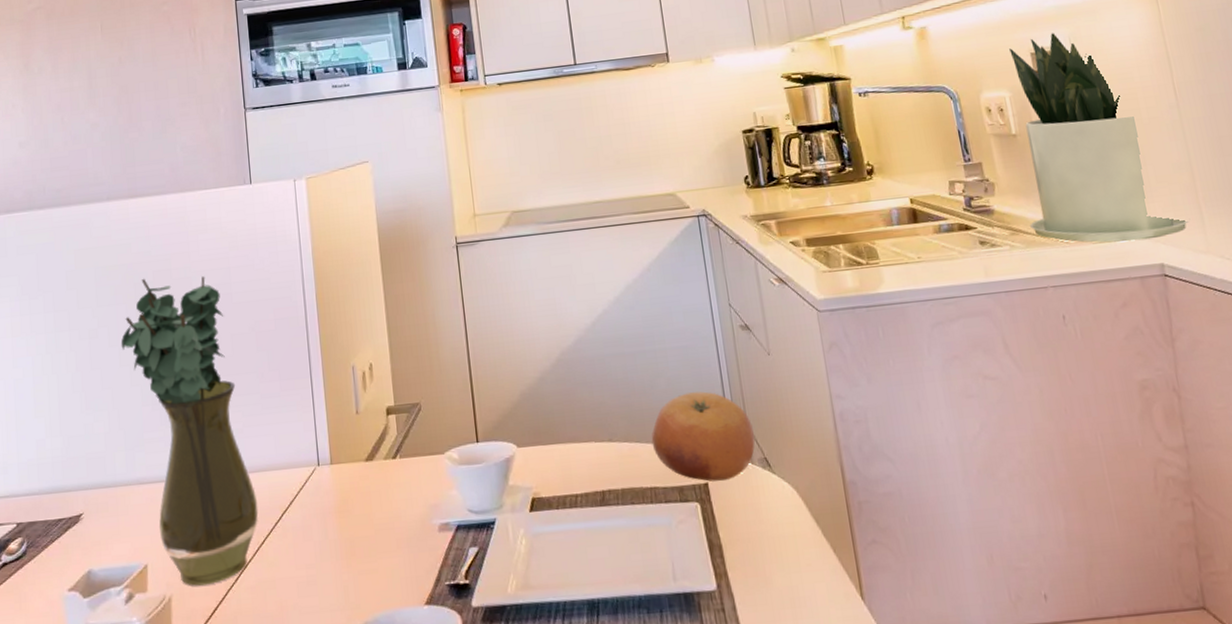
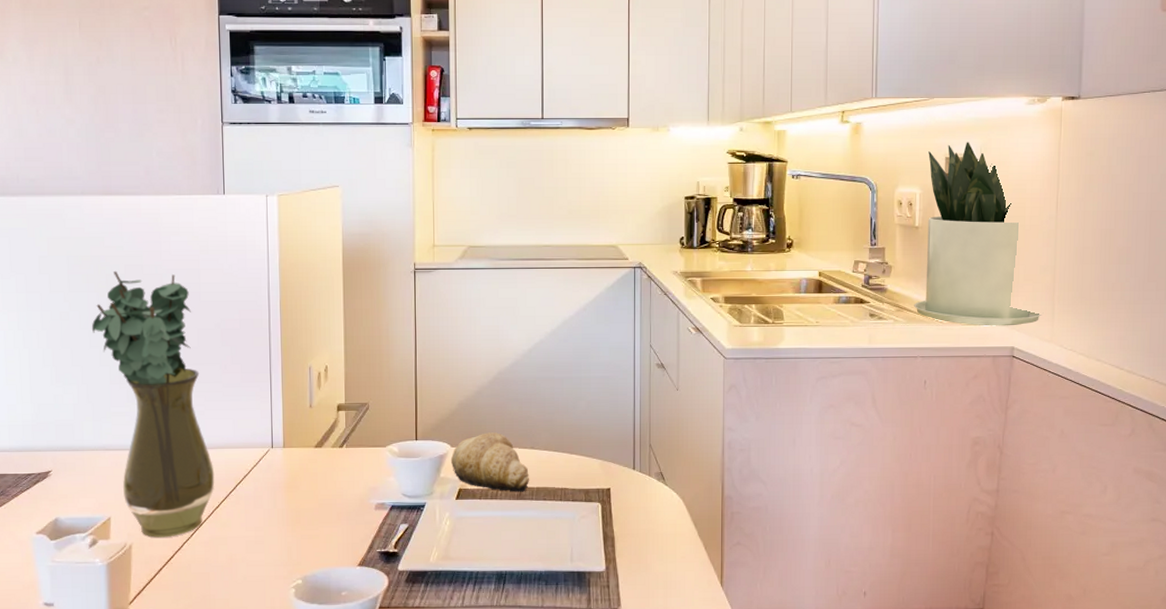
crescent roll: none [518,425,612,497] -> present [450,432,529,492]
fruit: present [651,391,755,482] -> none [567,415,654,487]

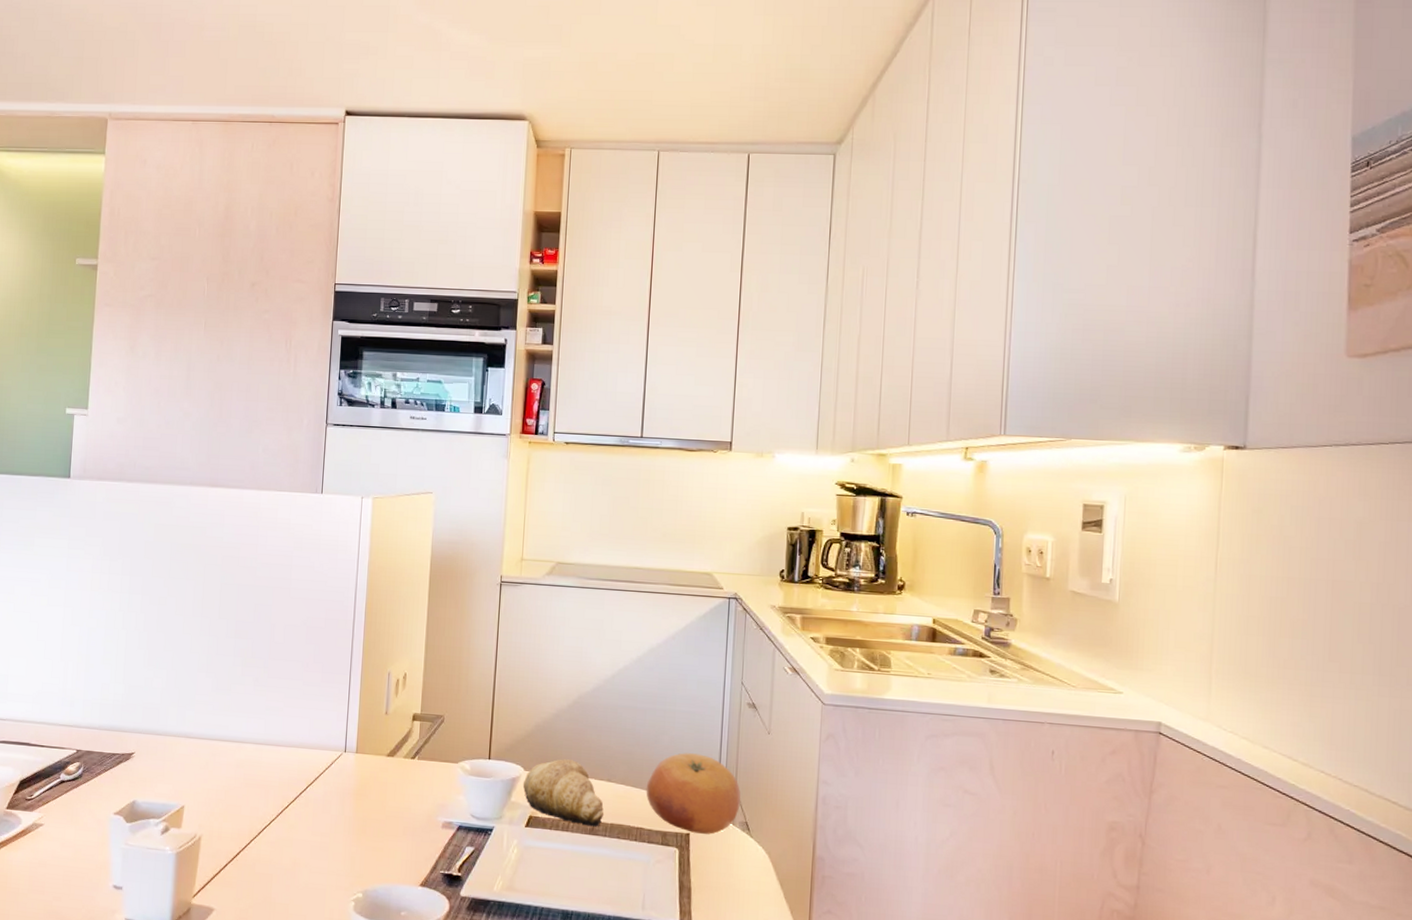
vase: present [91,270,215,538] -> none [185,560,287,833]
fruit: none [567,415,654,487] -> present [646,753,740,835]
planter: present [913,142,1043,326] -> none [1041,489,1197,698]

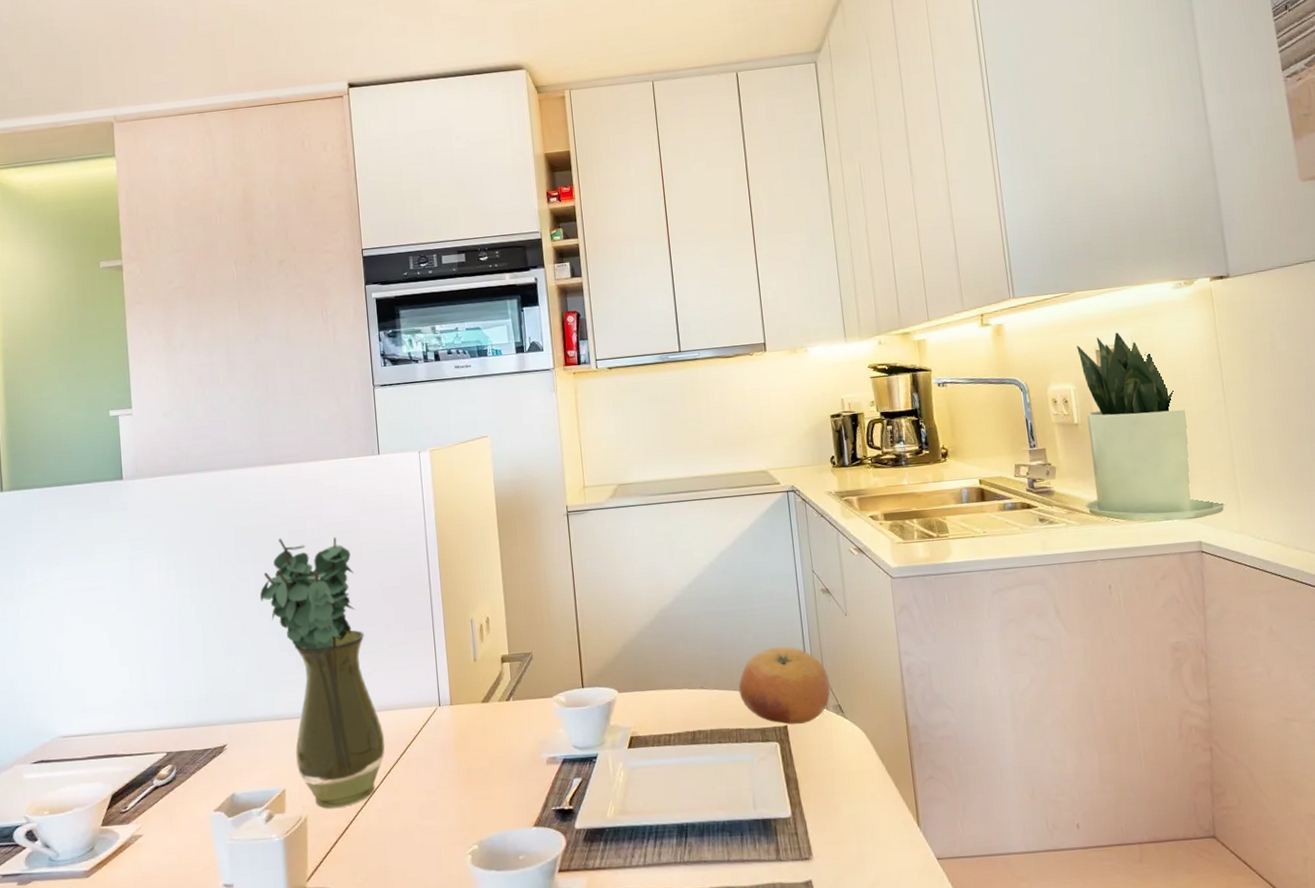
vase: none [185,560,287,833] -> present [259,537,386,808]
crescent roll: present [522,759,604,827] -> none [619,674,702,737]
planter: none [1041,489,1197,698] -> present [1077,332,1227,522]

